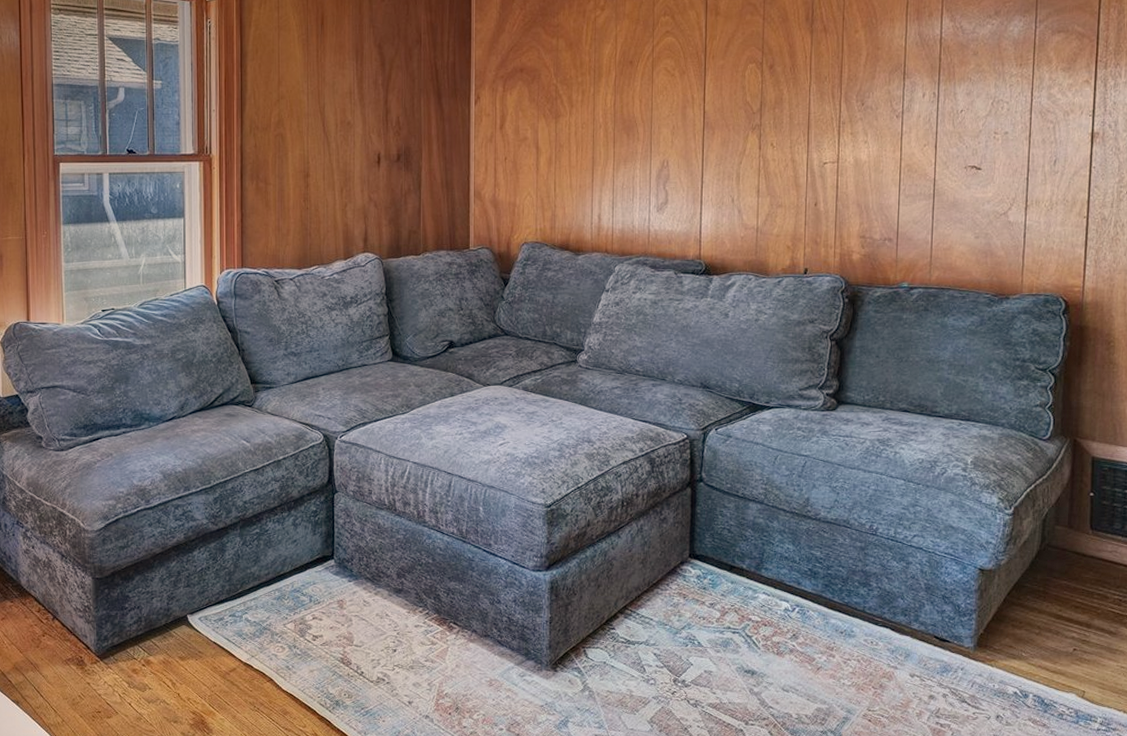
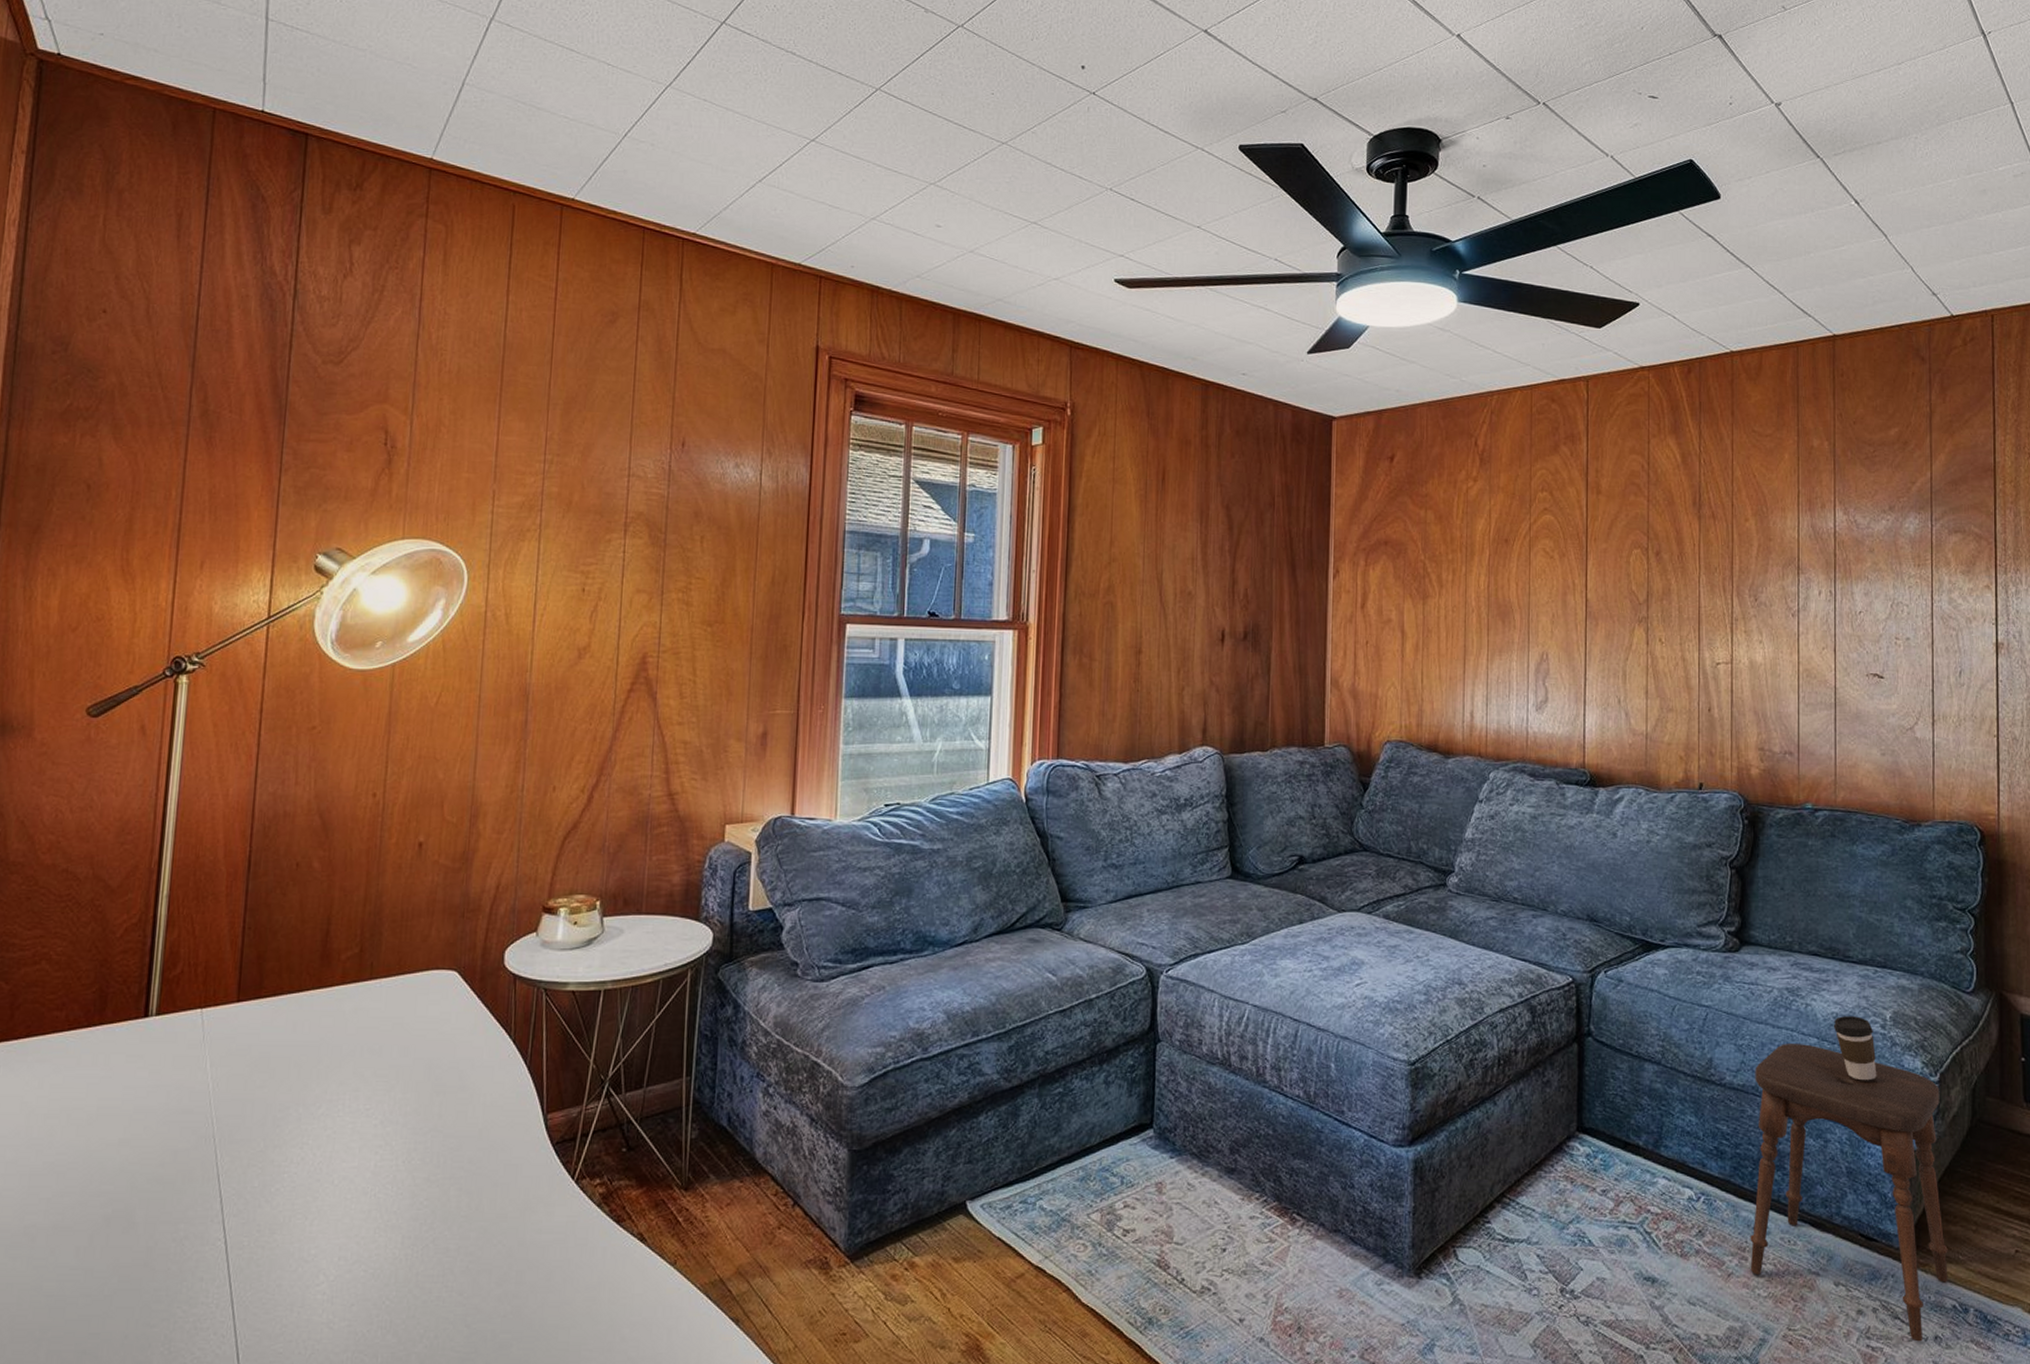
stool: none [837,485,1013,720] -> present [1750,1044,1948,1342]
coffee cup: none [919,461,957,514] -> present [1833,1016,1877,1081]

